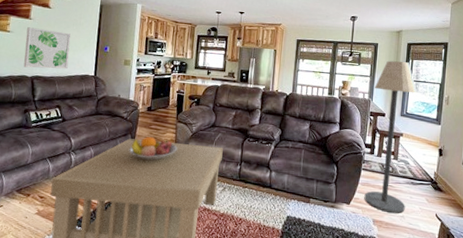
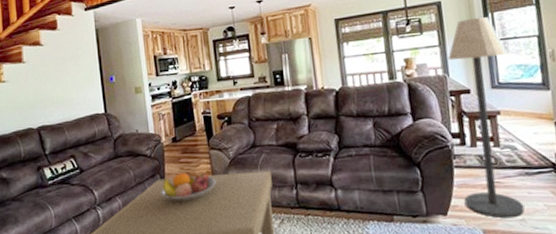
wall art: present [23,27,71,69] -> none [22,69,74,119]

